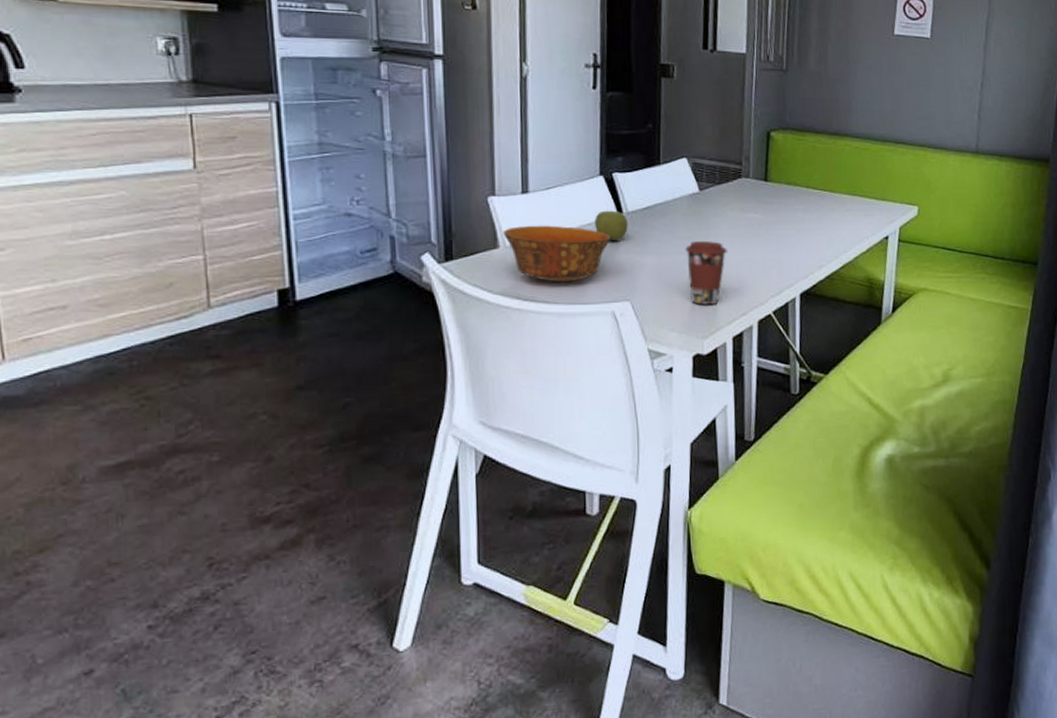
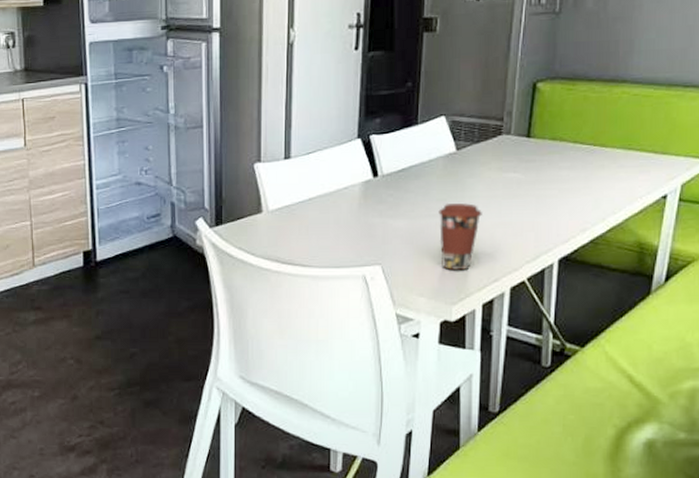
bowl: present [503,225,611,282] -> none [266,189,365,246]
apple: present [595,210,628,242] -> none [351,173,383,205]

